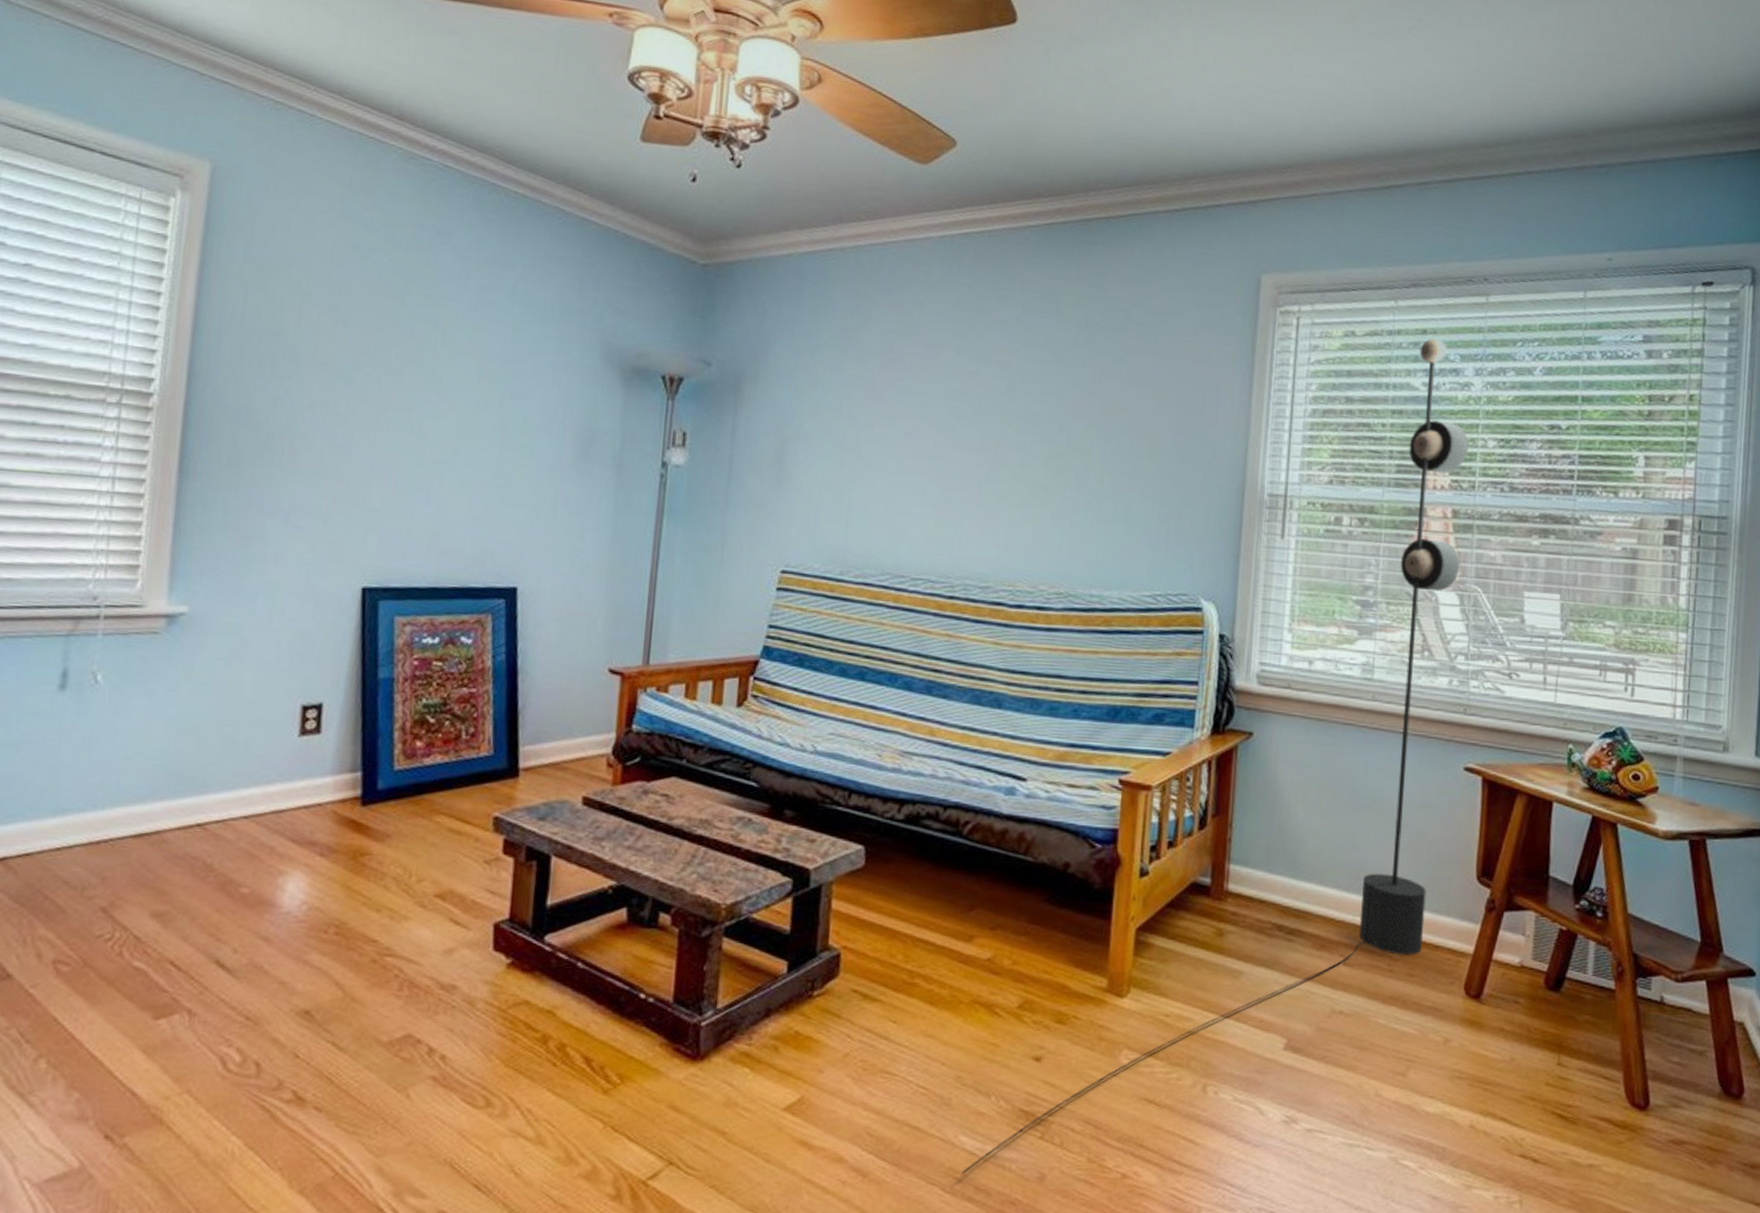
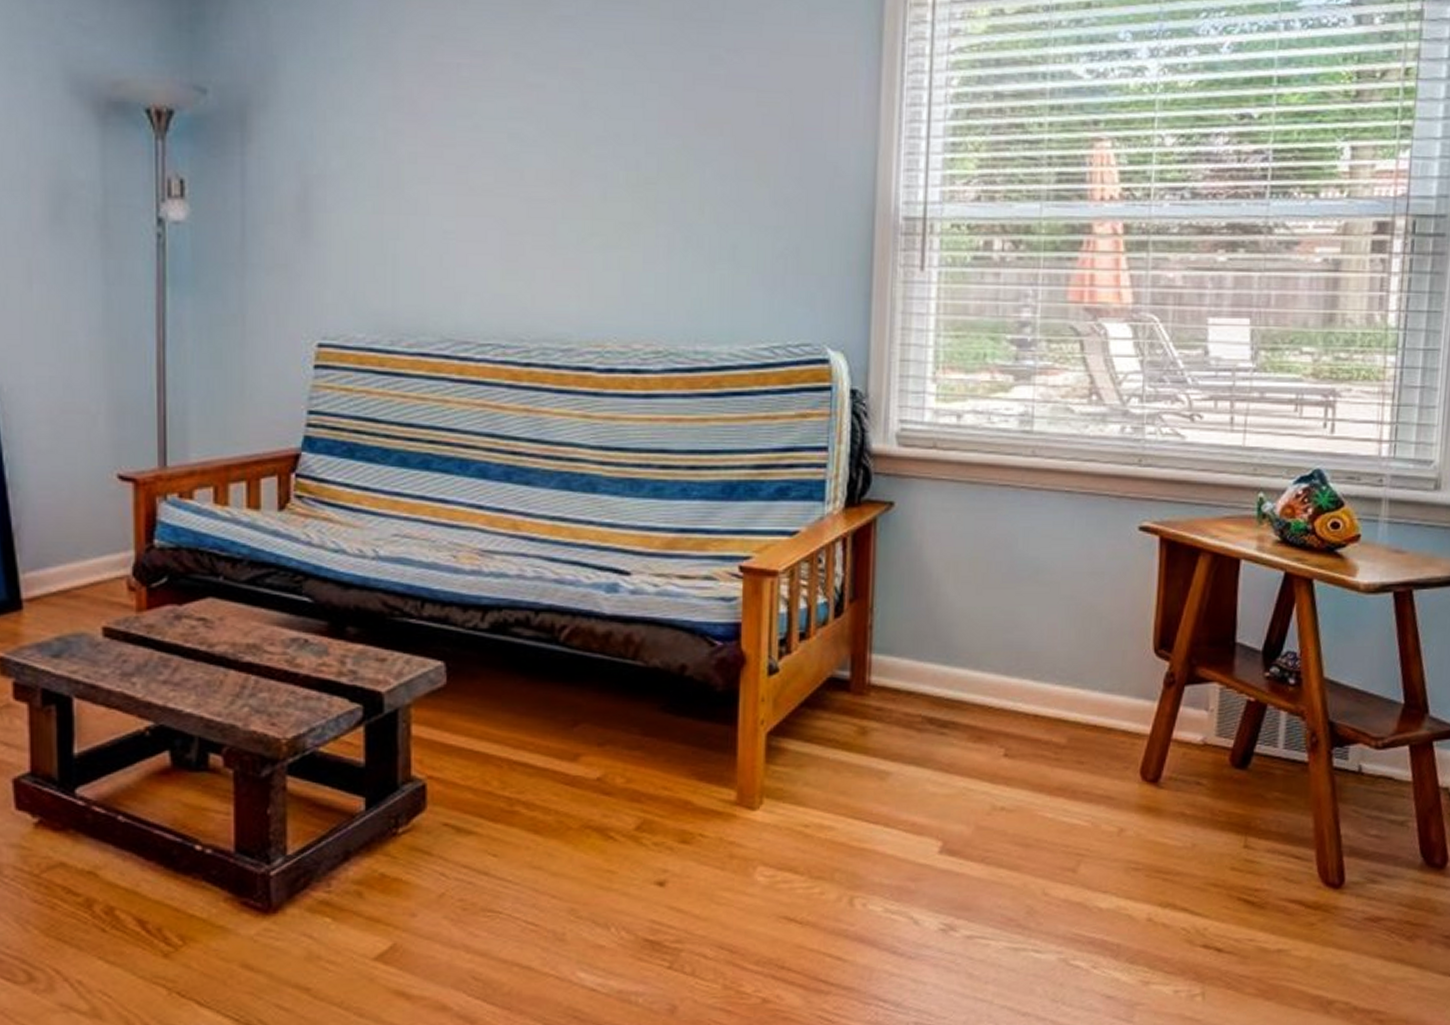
floor lamp: present [962,338,1469,1174] -> none [583,13,1142,1013]

